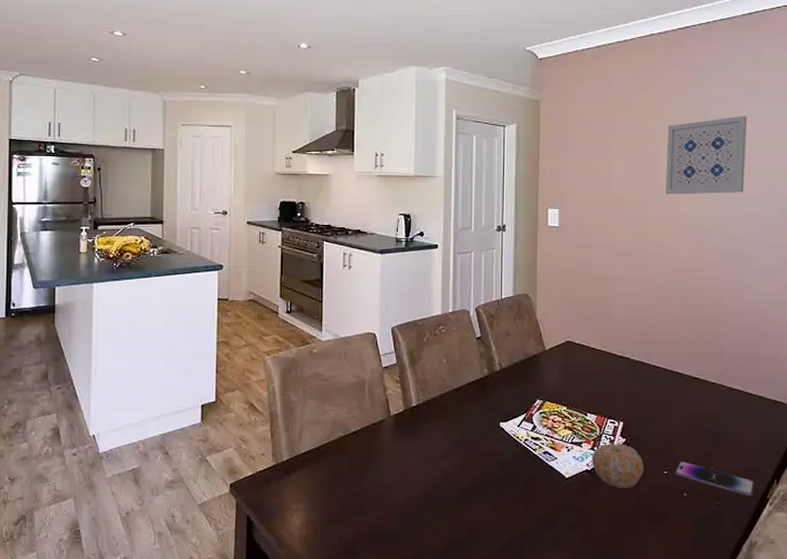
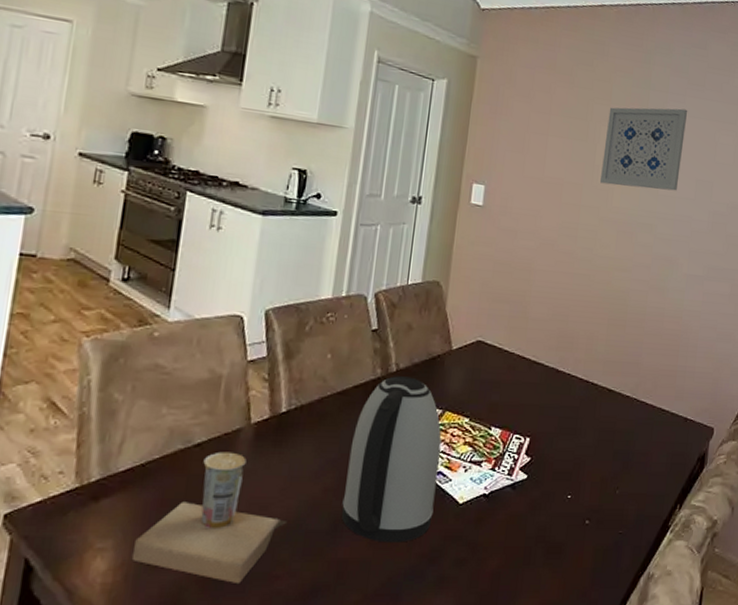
cup: none [317,437,427,538] -> present [131,451,288,583]
kettle: none [468,374,544,509] -> present [342,376,441,543]
fruit: present [592,443,644,489] -> none [490,462,547,516]
smartphone: present [674,461,755,496] -> none [578,484,658,523]

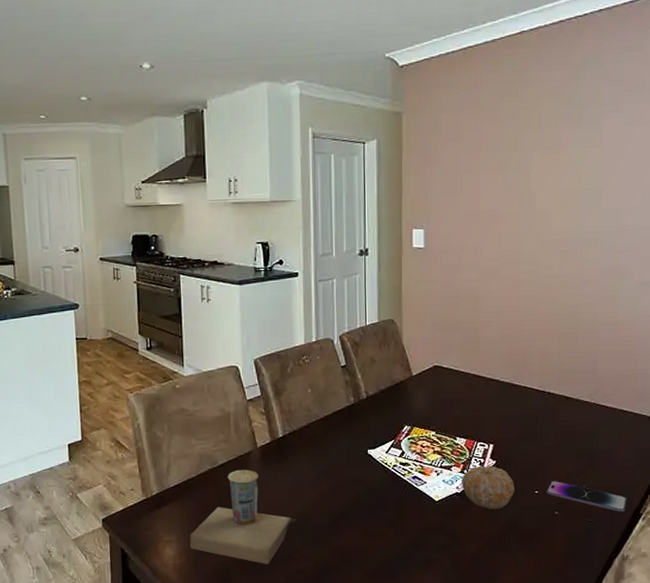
kettle: present [342,376,441,543] -> none [337,401,414,533]
fruit: none [490,462,547,516] -> present [462,465,514,510]
smartphone: none [578,484,658,523] -> present [546,481,627,512]
wall art: present [600,107,688,191] -> none [538,117,627,208]

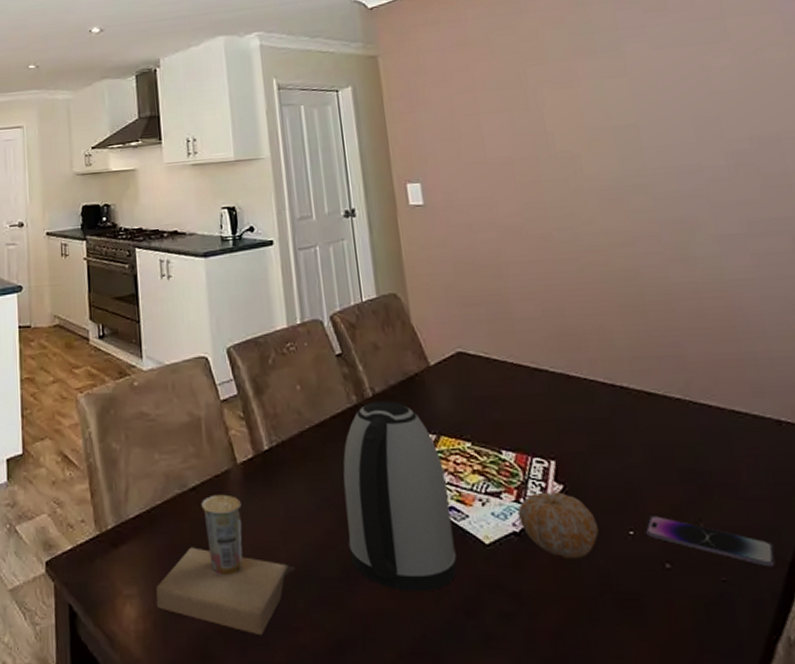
kettle: none [337,401,414,533] -> present [343,401,457,592]

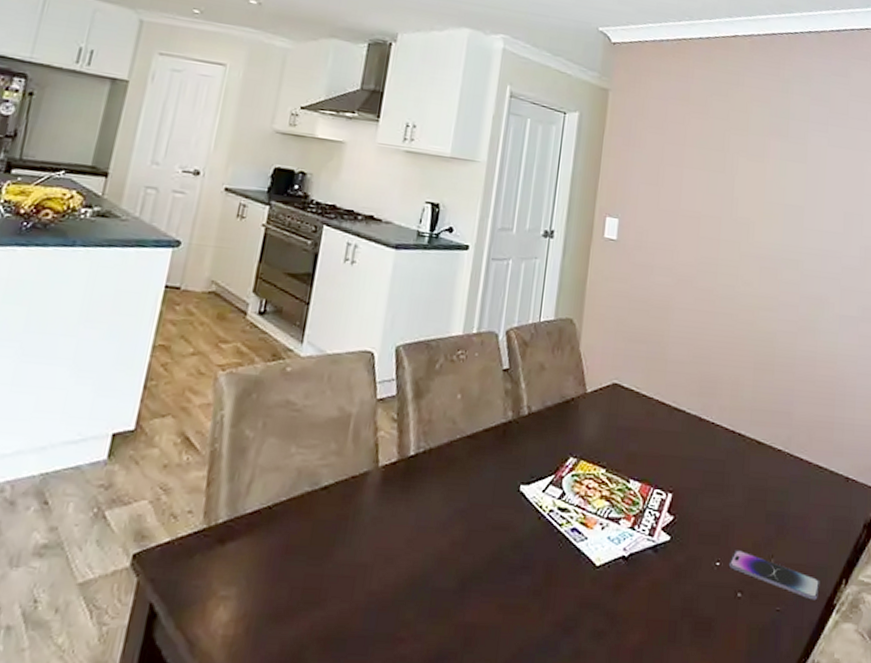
cup: present [155,494,296,635] -> none [253,496,414,644]
kettle: present [343,401,457,592] -> none [470,419,576,608]
fruit: present [518,491,599,559] -> none [630,521,693,584]

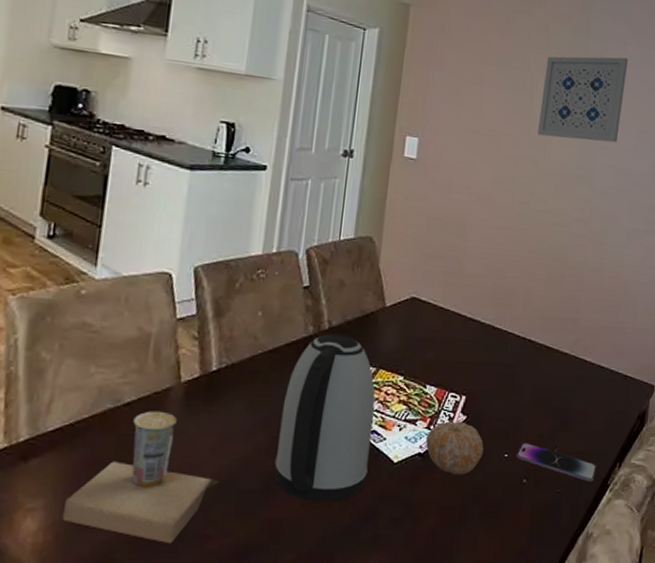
cup: none [253,496,414,644] -> present [62,411,220,543]
kettle: none [470,419,576,608] -> present [274,333,375,502]
fruit: none [630,521,693,584] -> present [426,421,484,475]
wall art: none [740,137,831,225] -> present [538,56,629,143]

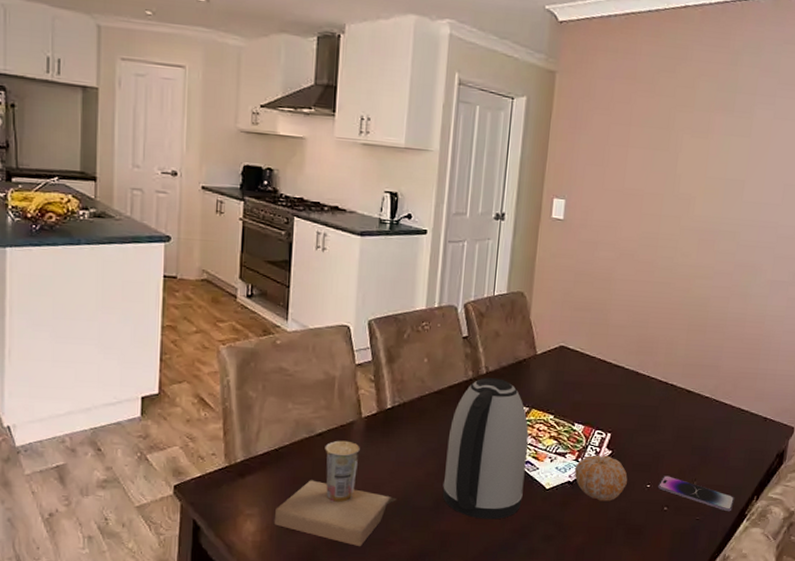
wall art: present [538,56,629,143] -> none [682,110,778,197]

